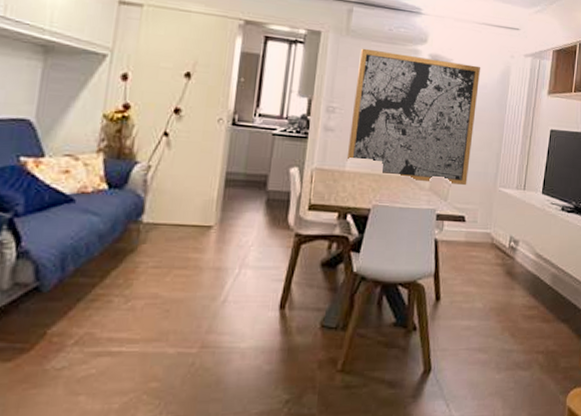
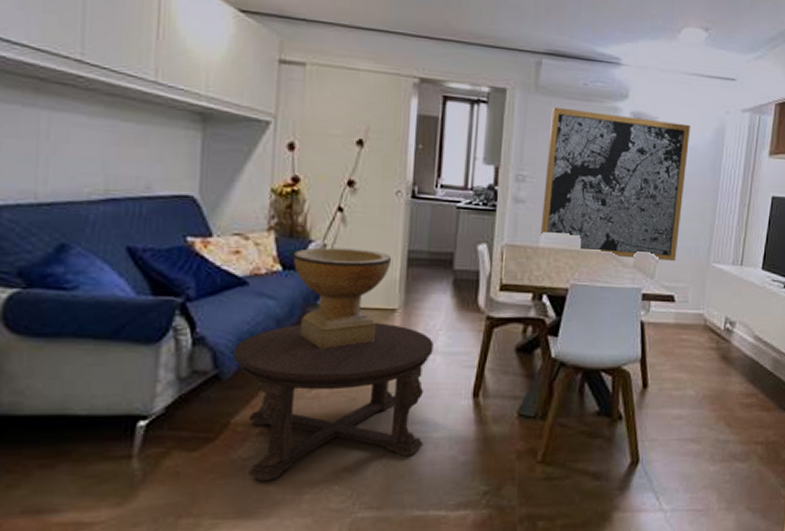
coffee table: none [54,238,245,392] -> present [233,322,434,482]
decorative bowl: none [118,168,211,263] -> present [292,247,392,349]

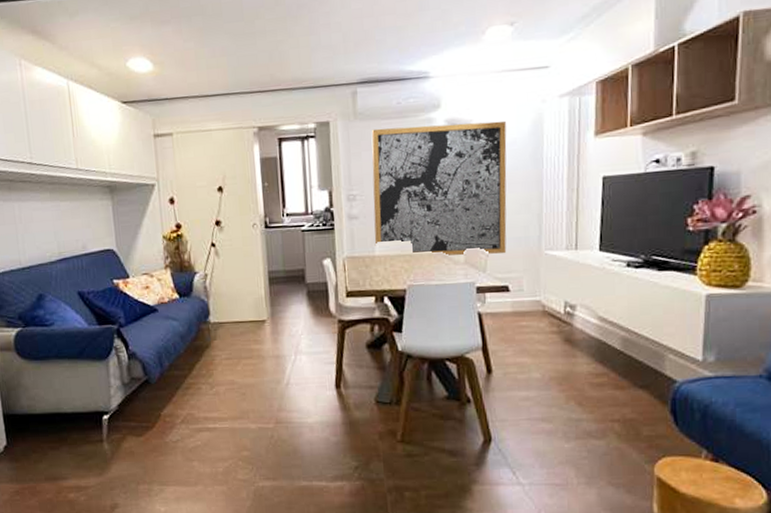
coffee table: present [233,322,434,482] -> none [155,332,301,459]
decorative bowl: present [292,247,392,349] -> none [184,274,257,356]

